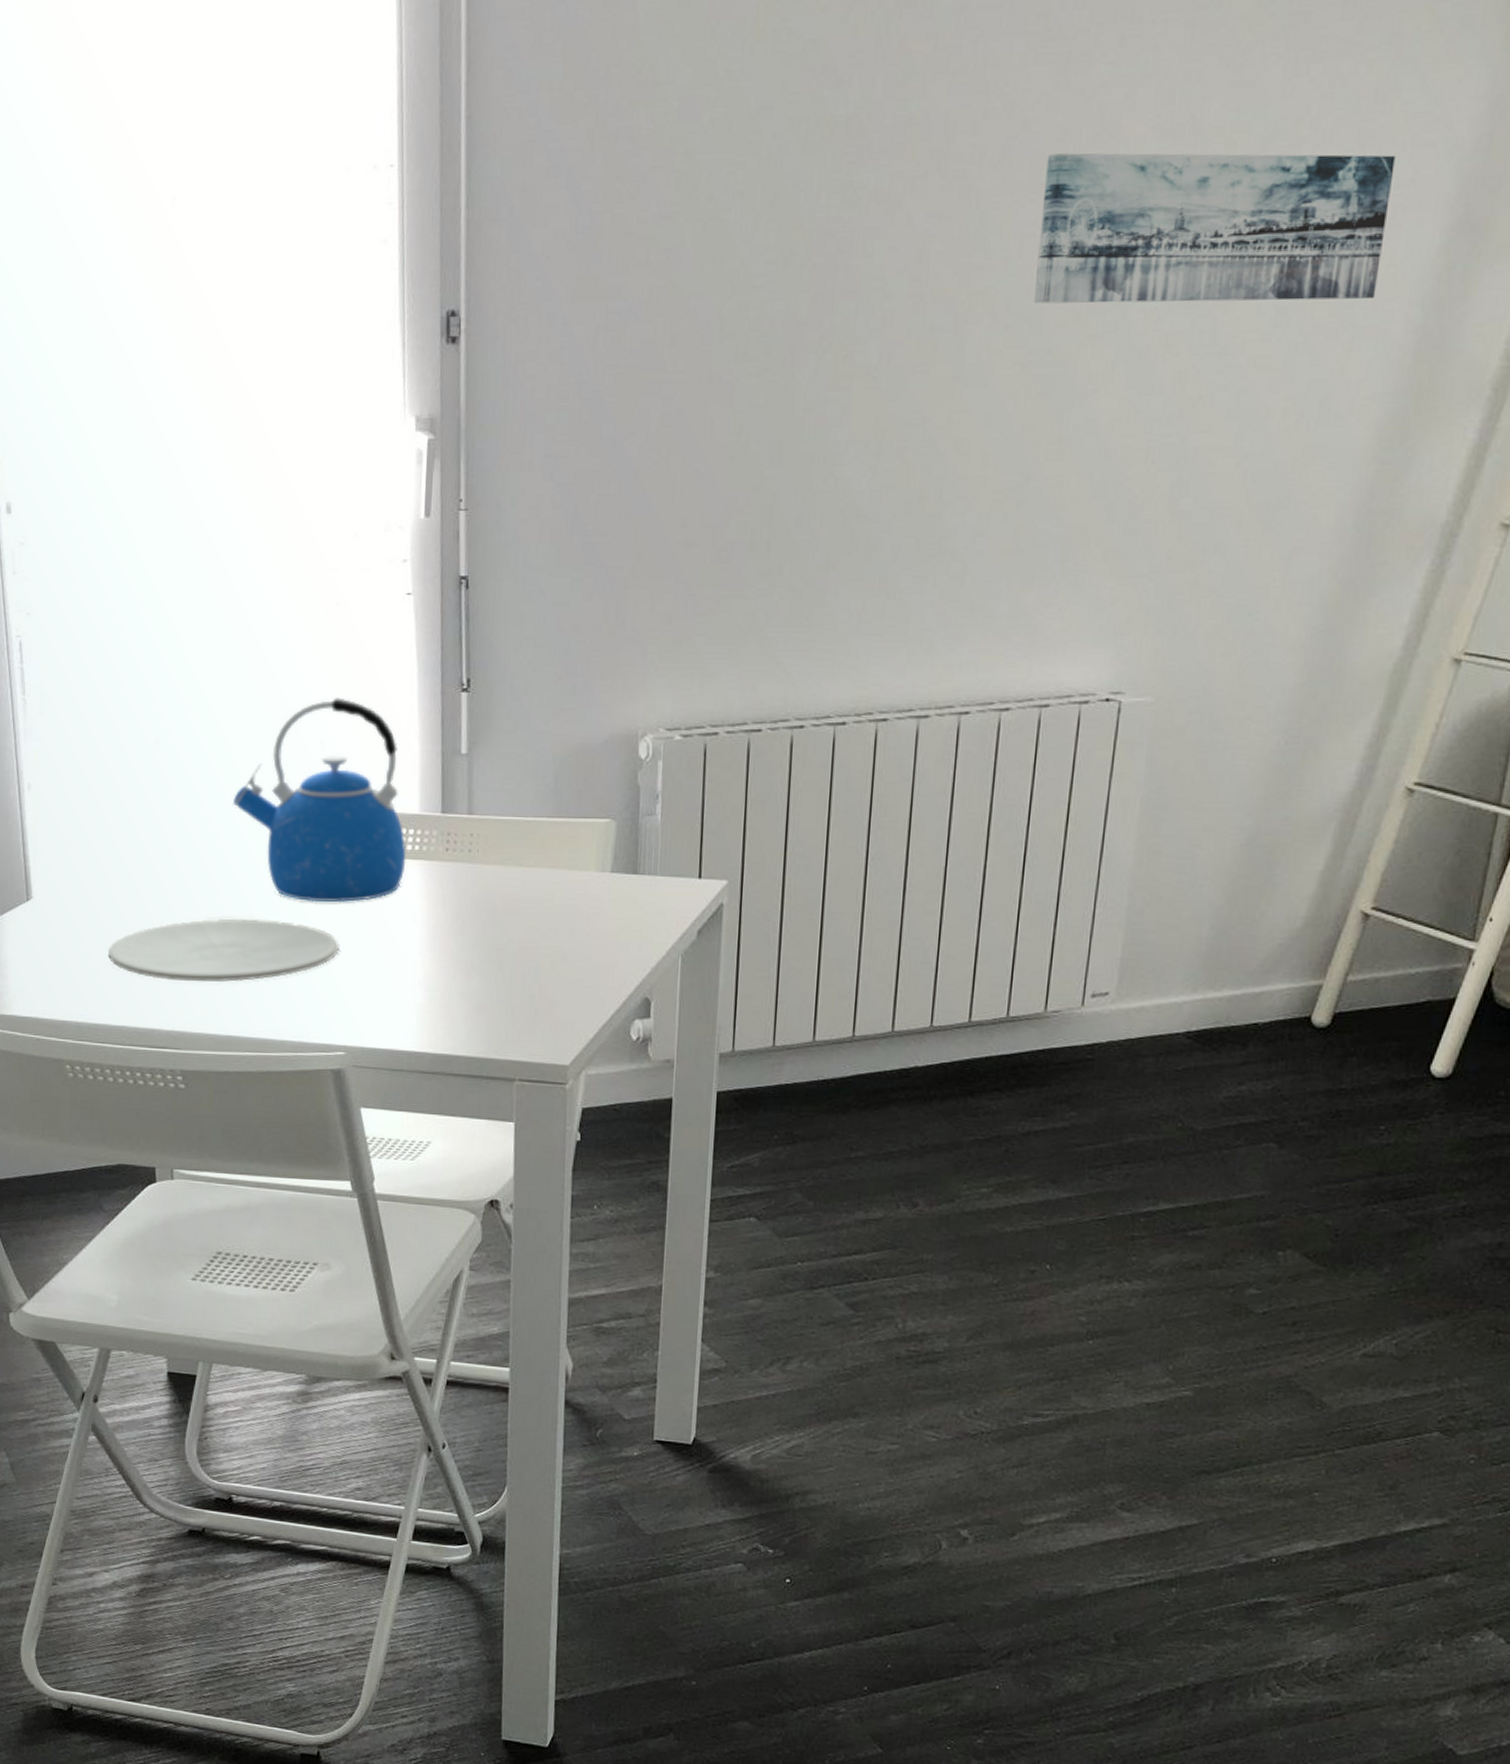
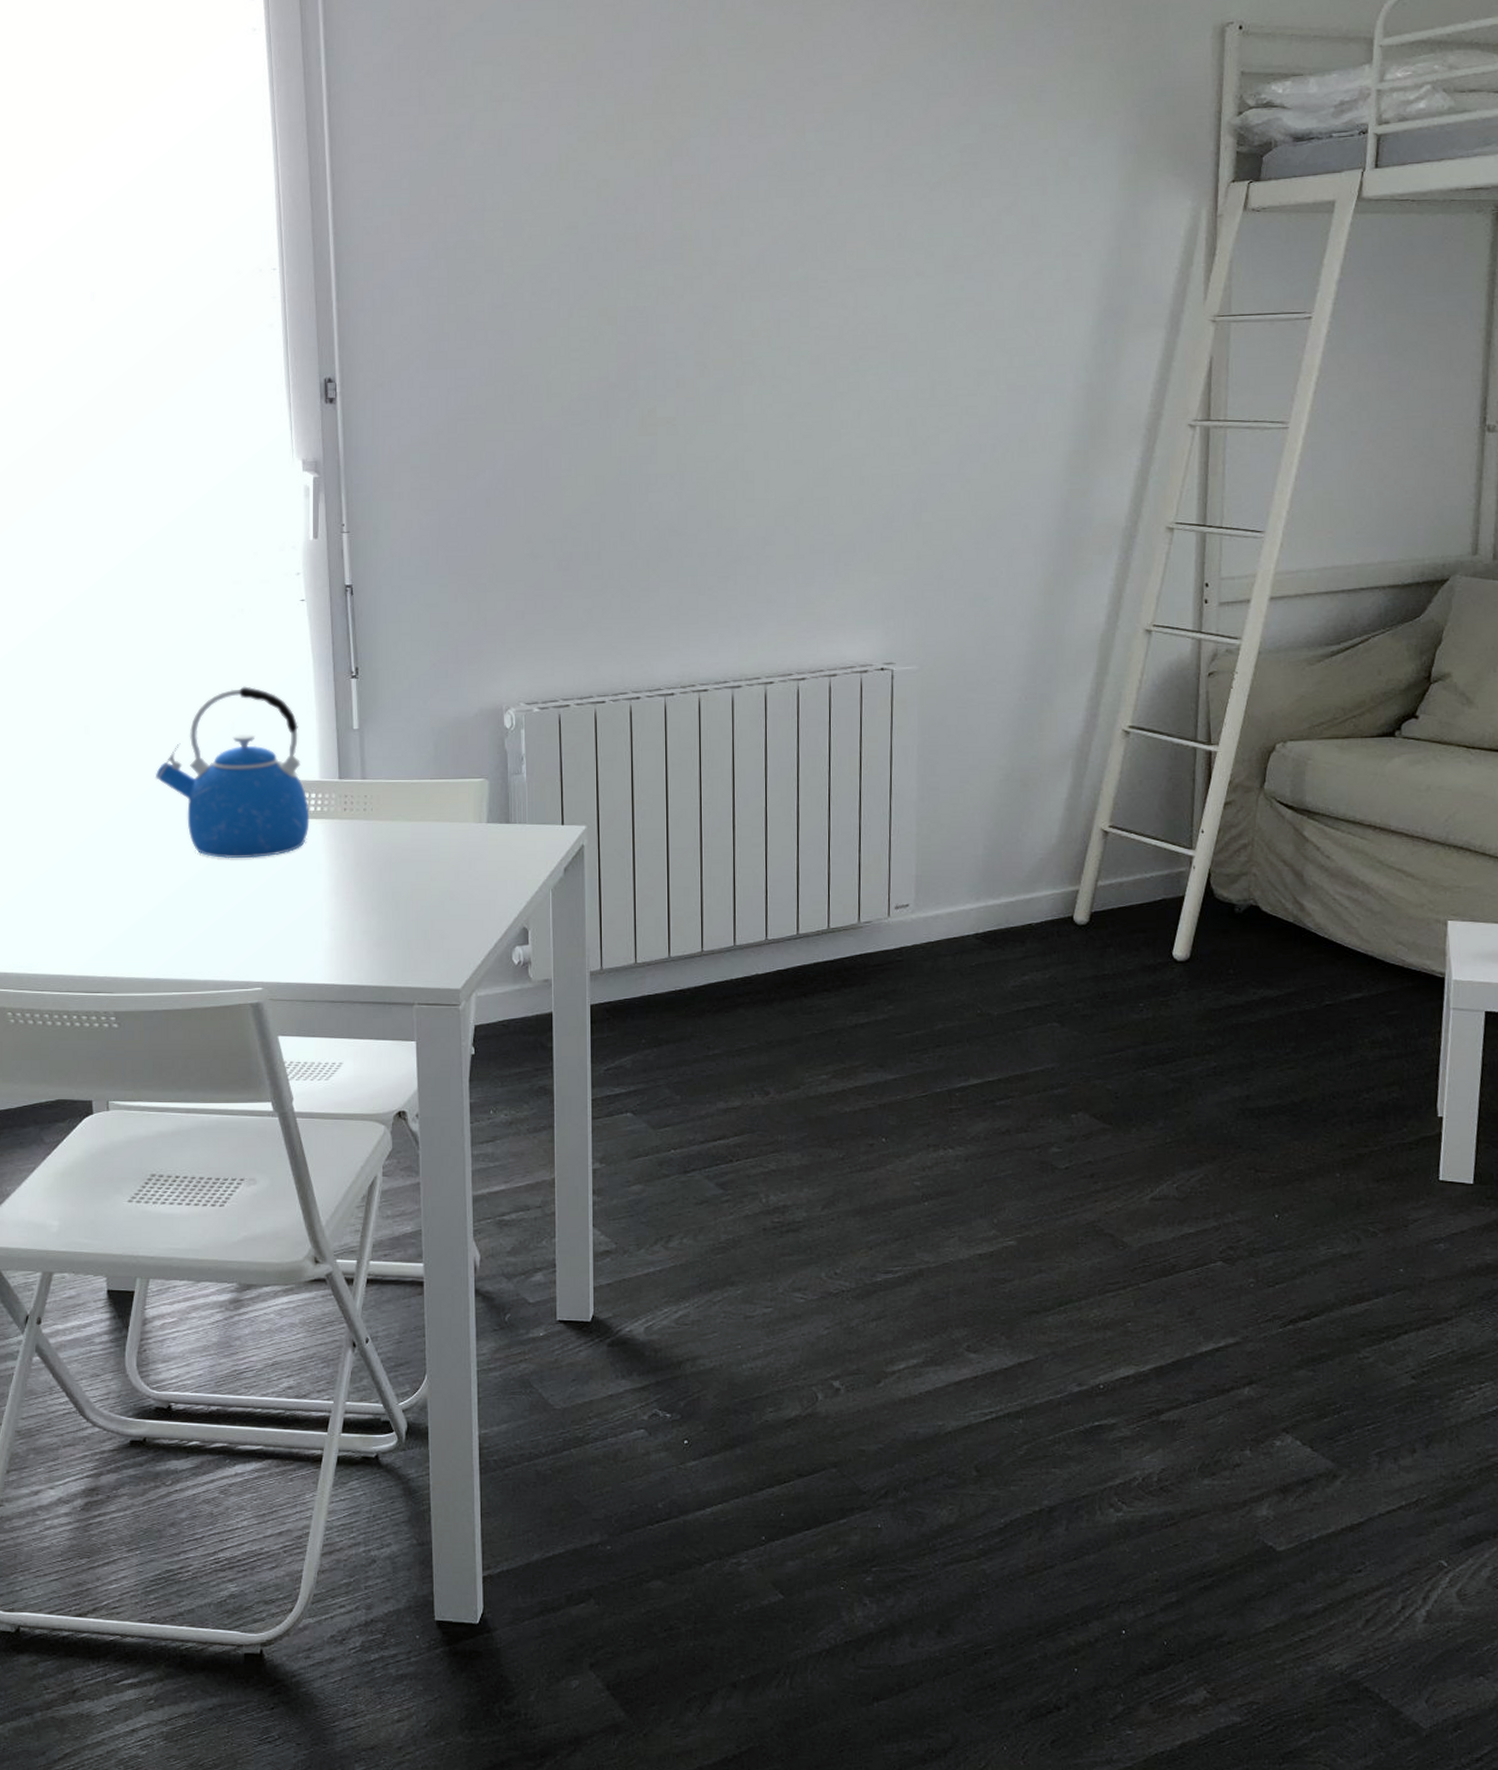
plate: present [107,918,340,983] -> none [45,875,255,933]
wall art: present [1034,153,1396,304] -> none [792,260,1053,370]

